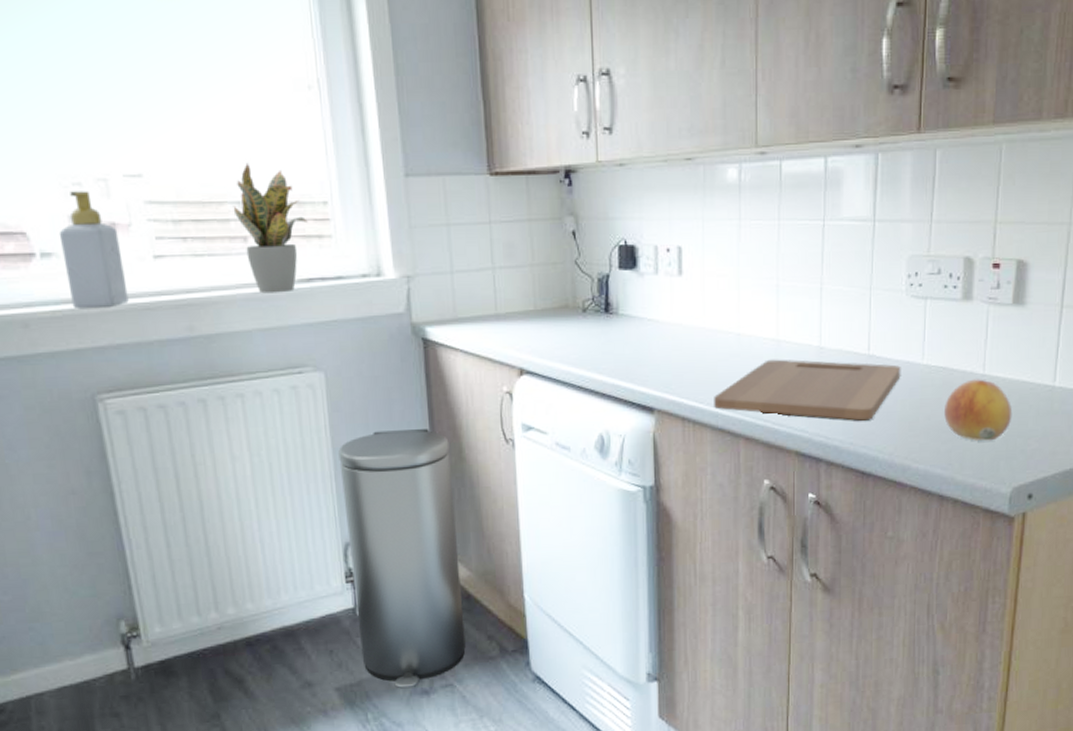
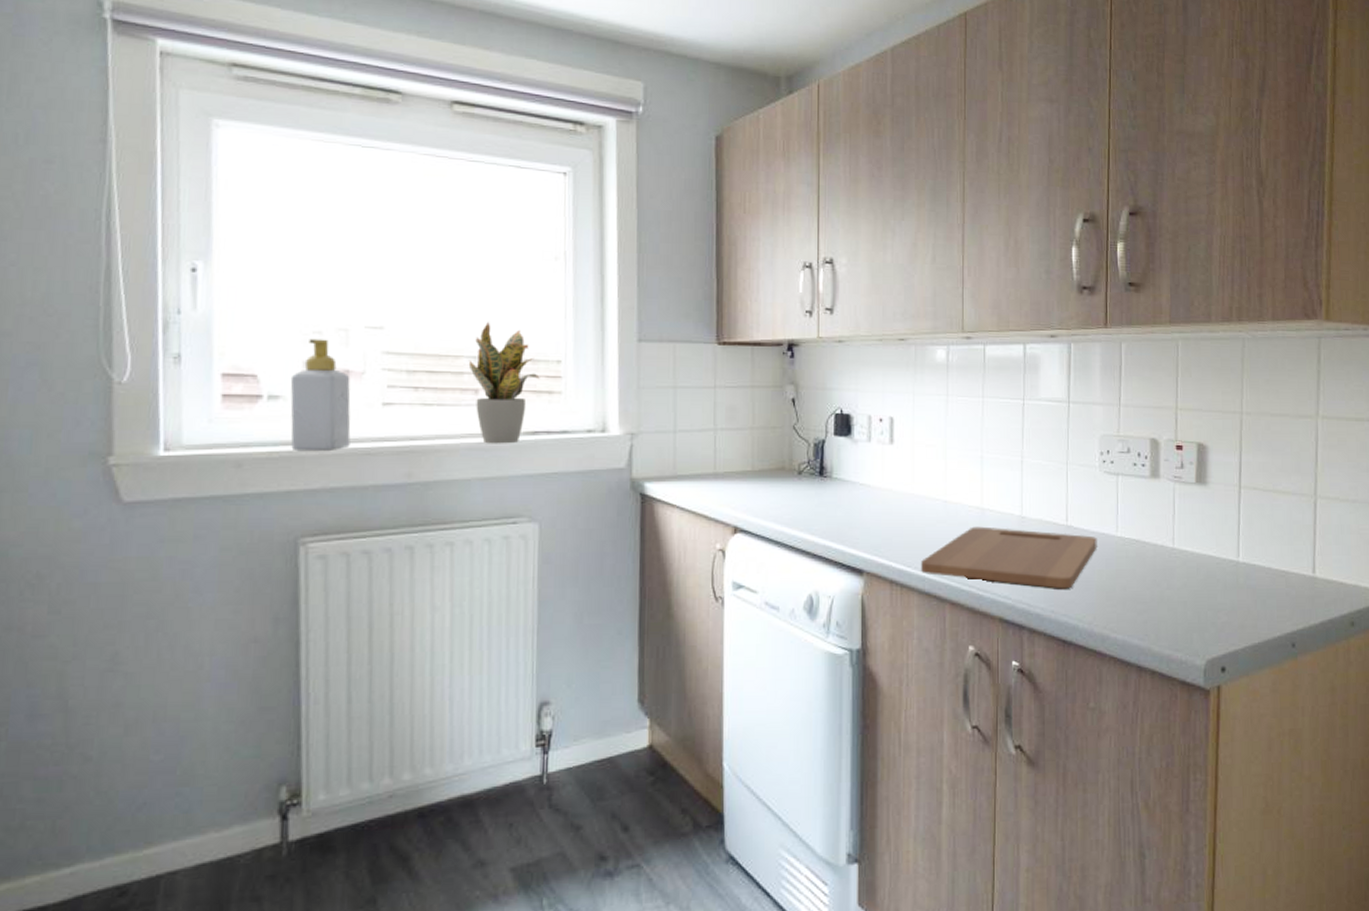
pedal bin: present [338,429,466,689] -> none [543,584,658,870]
fruit: present [944,379,1013,441] -> none [1139,552,1202,613]

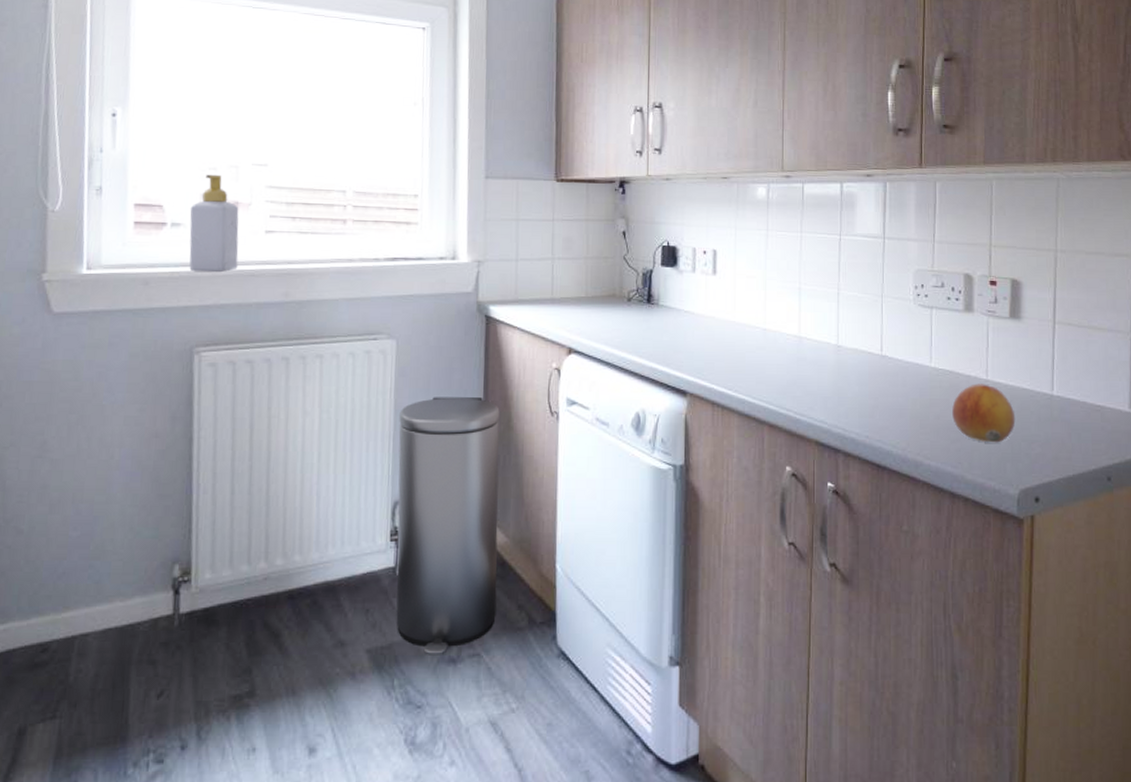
potted plant: present [468,321,540,444] -> none [338,159,399,269]
pedal bin: none [543,584,658,870] -> present [396,397,500,655]
cutting board: present [921,526,1097,589] -> none [741,354,911,416]
fruit: none [1139,552,1202,613] -> present [952,384,1016,443]

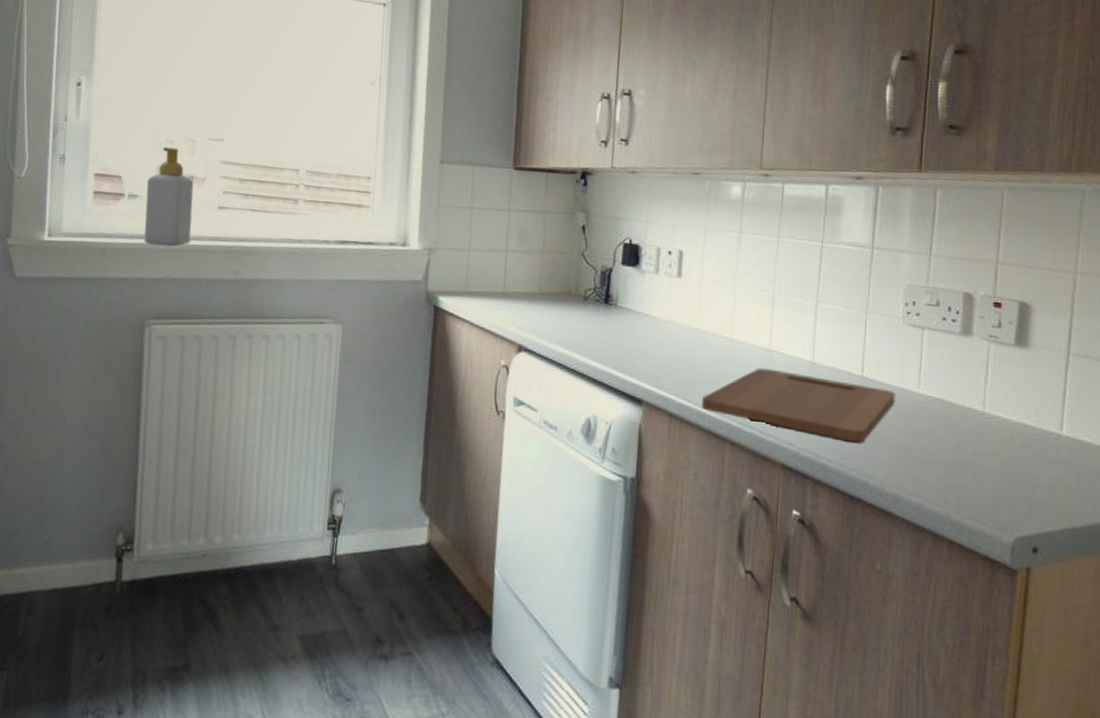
pedal bin: present [396,397,500,655] -> none [329,386,444,650]
cutting board: none [741,354,911,416] -> present [702,368,896,443]
fruit: present [952,384,1016,443] -> none [940,415,1015,484]

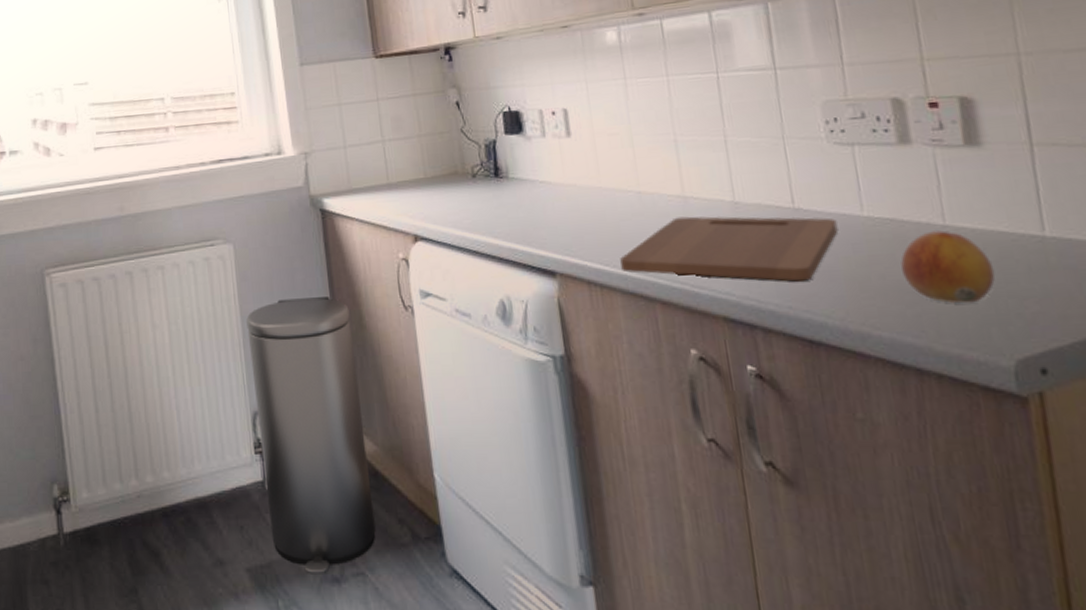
soap bottle: present [144,147,194,247] -> none [24,99,74,196]
pedal bin: none [329,386,444,650] -> present [246,297,376,575]
fruit: none [940,415,1015,484] -> present [901,230,995,304]

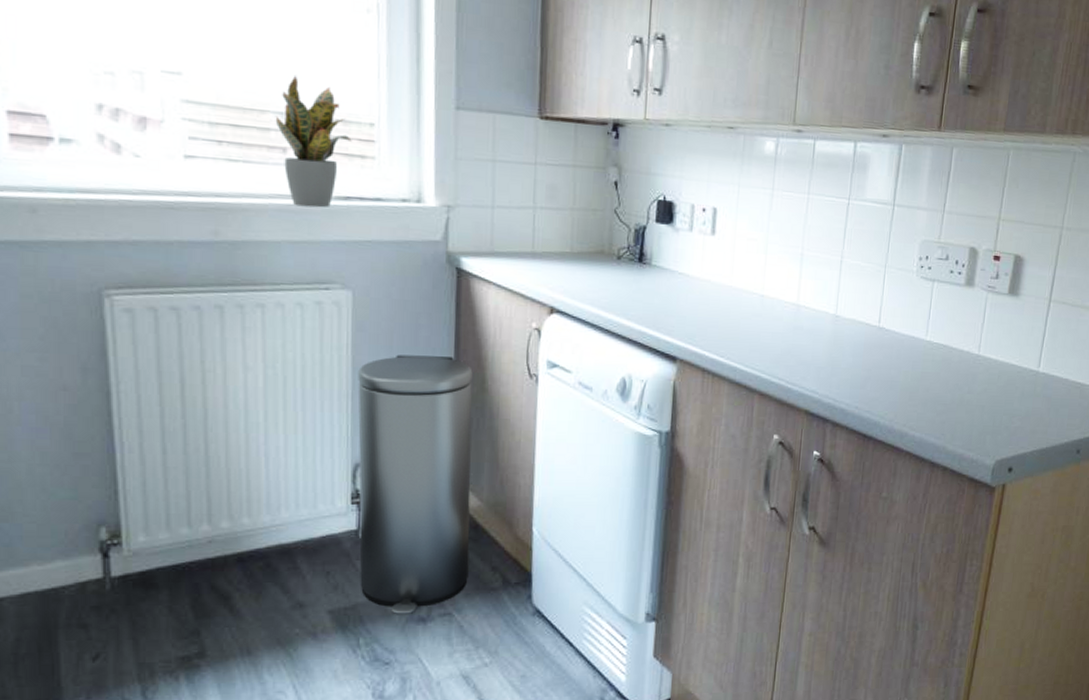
potted plant: none [157,65,218,175] -> present [275,75,352,208]
cutting board: present [620,216,838,282] -> none [733,322,907,387]
fruit: present [901,230,995,304] -> none [941,358,1001,416]

